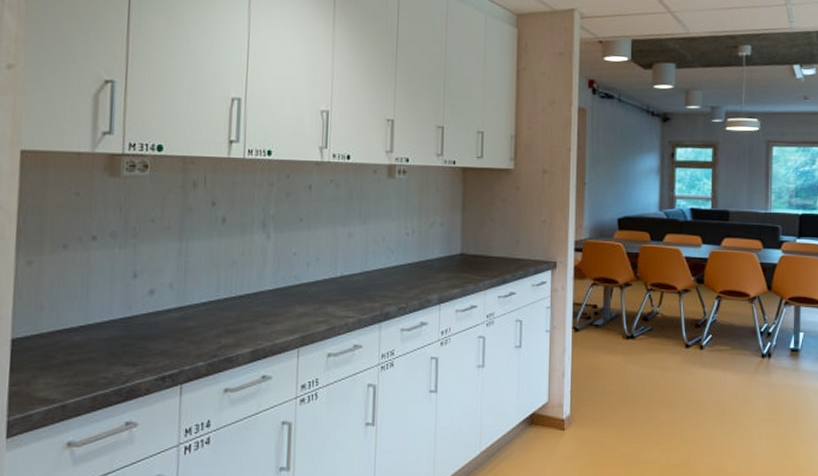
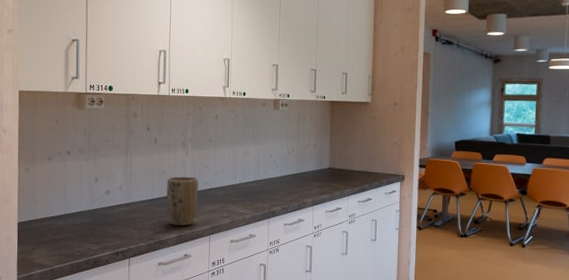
plant pot: none [237,268,284,336] -> present [166,176,198,226]

